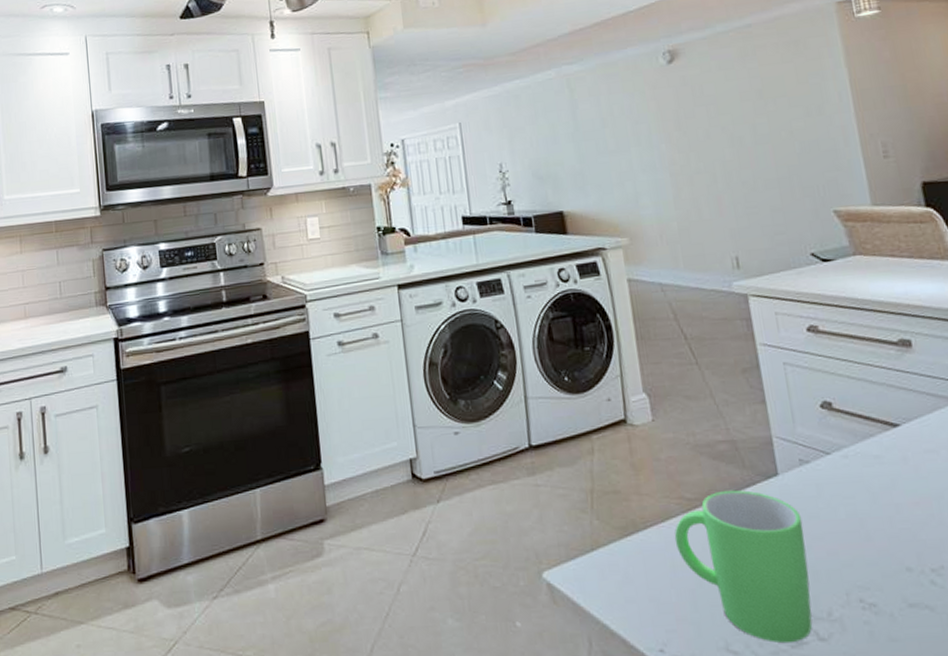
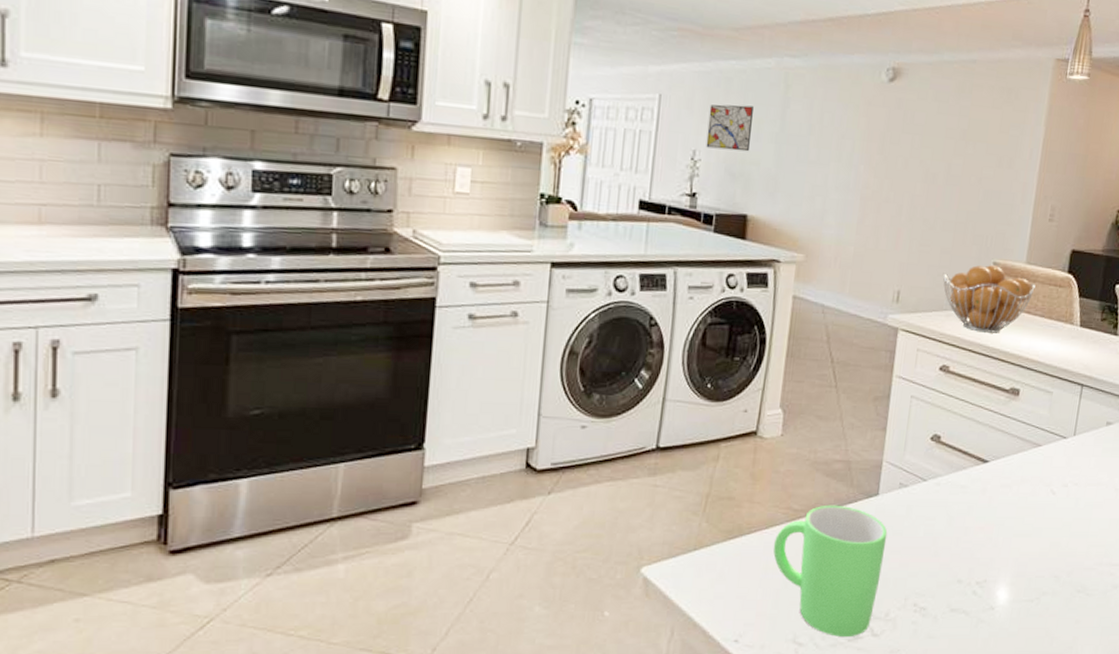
wall art: none [505,114,550,159] -> present [706,104,753,152]
fruit basket: none [779,213,892,285] -> present [943,265,1035,333]

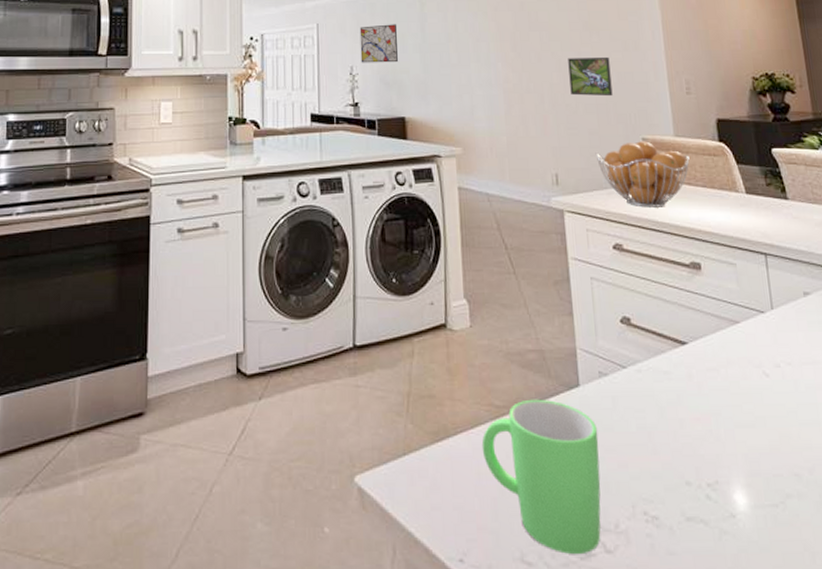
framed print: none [931,169,980,215] -> present [568,56,613,97]

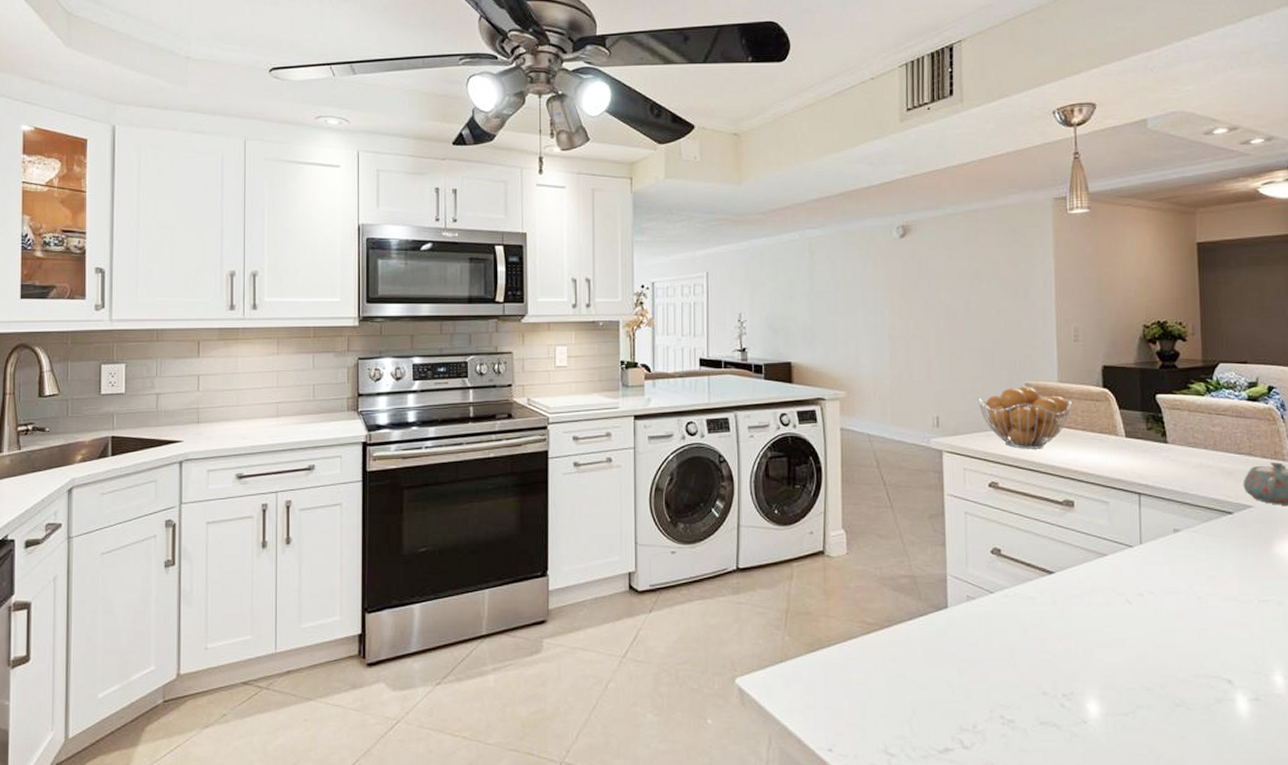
wall art: present [359,24,398,63] -> none [749,272,786,310]
mug: present [481,399,601,555] -> none [853,618,963,749]
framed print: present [568,56,613,97] -> none [956,304,999,343]

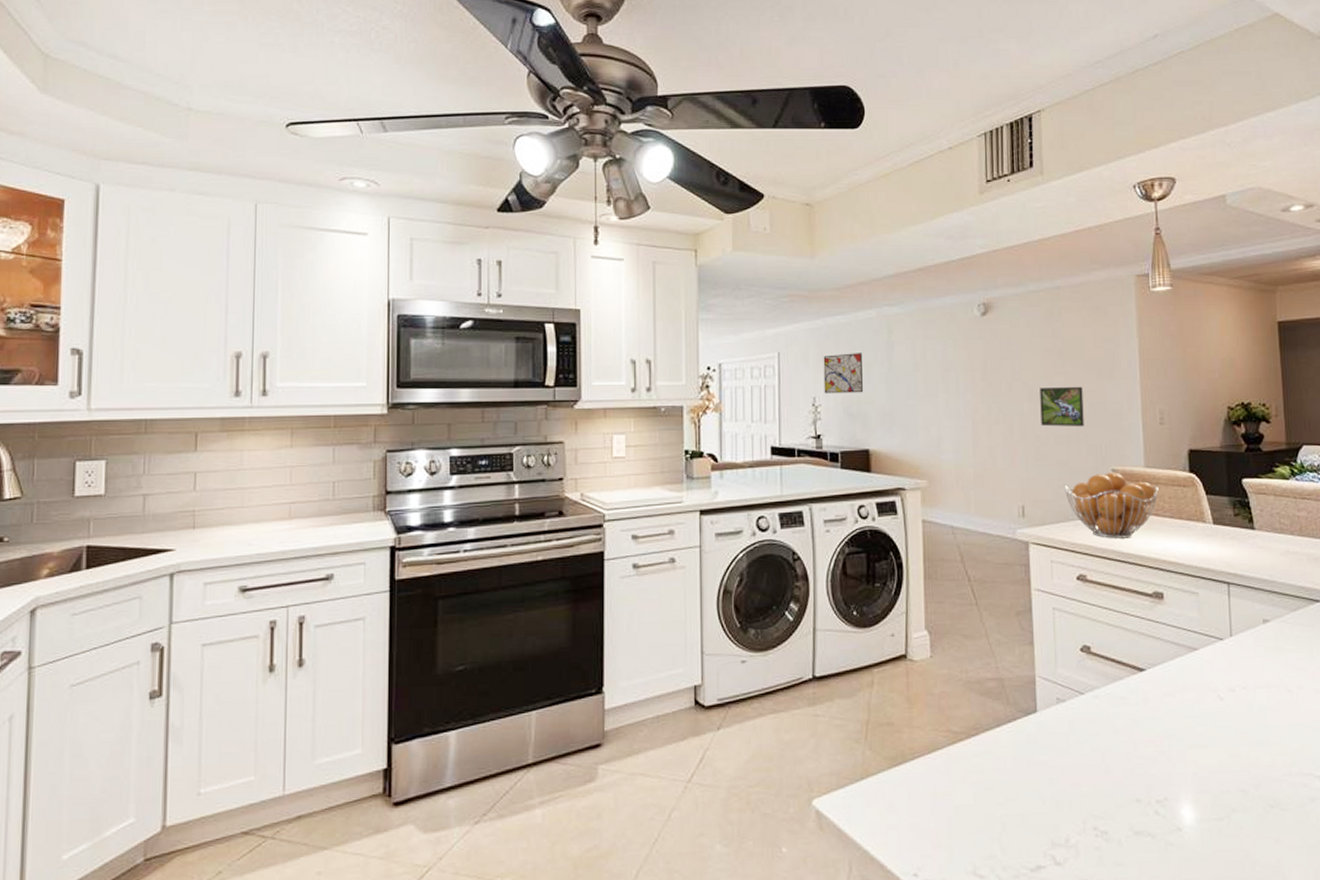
wall art: none [749,272,786,310] -> present [823,353,863,394]
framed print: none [956,304,999,343] -> present [1040,386,1084,427]

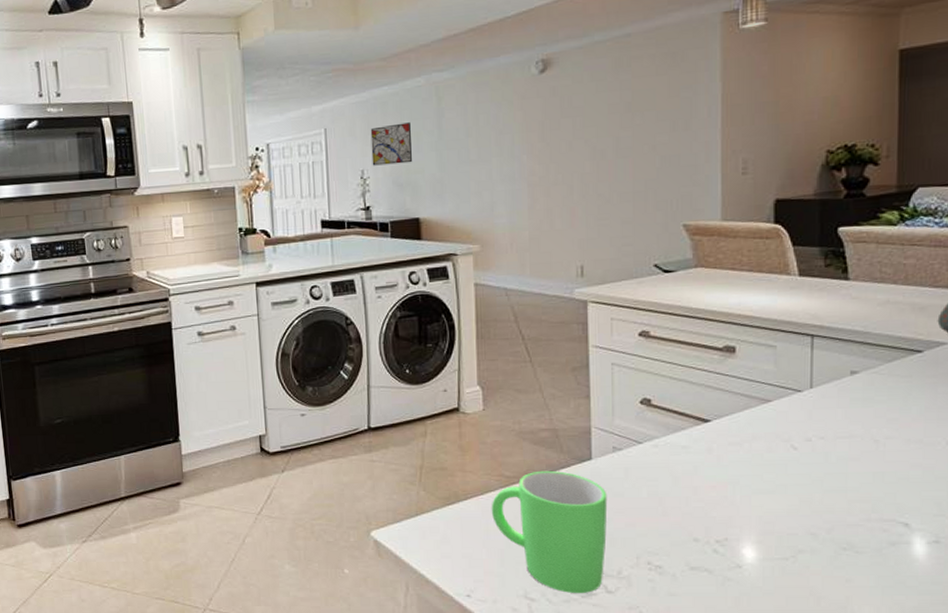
mug: none [938,724,1054,868] -> present [491,470,608,594]
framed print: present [1040,386,1084,427] -> none [604,139,653,185]
fruit basket: present [1063,472,1159,539] -> none [627,227,737,295]

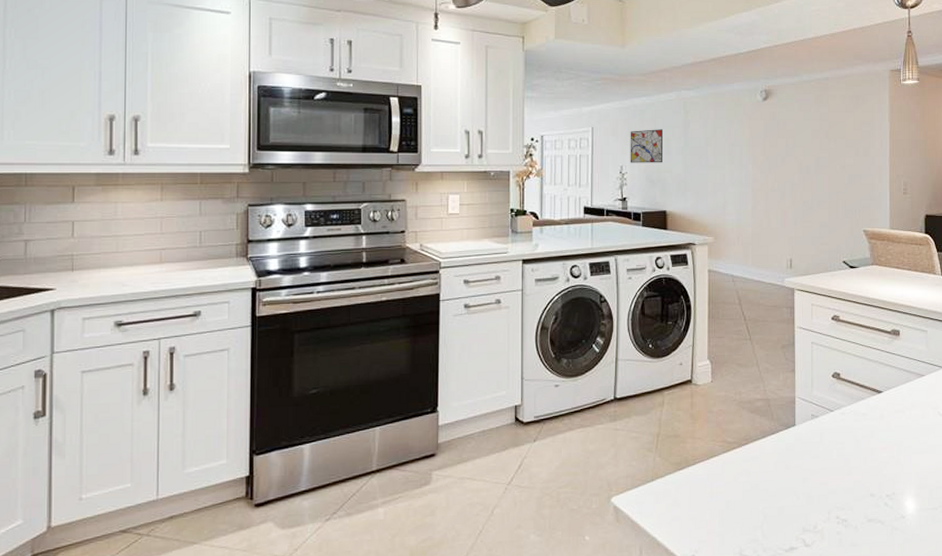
mug: present [491,470,608,594] -> none [715,436,807,549]

